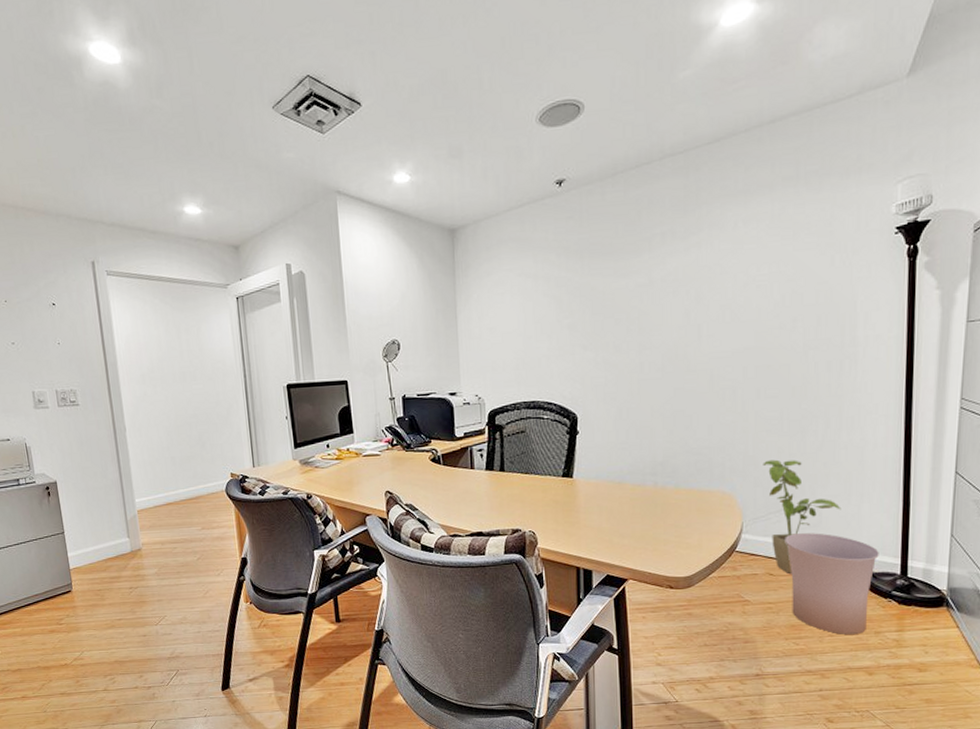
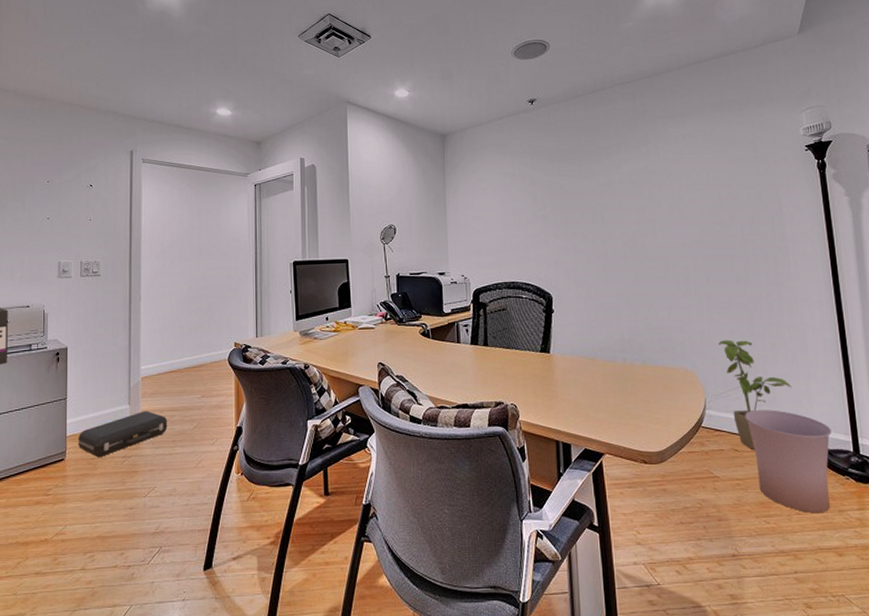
briefcase: none [81,543,171,588] -> present [77,411,168,457]

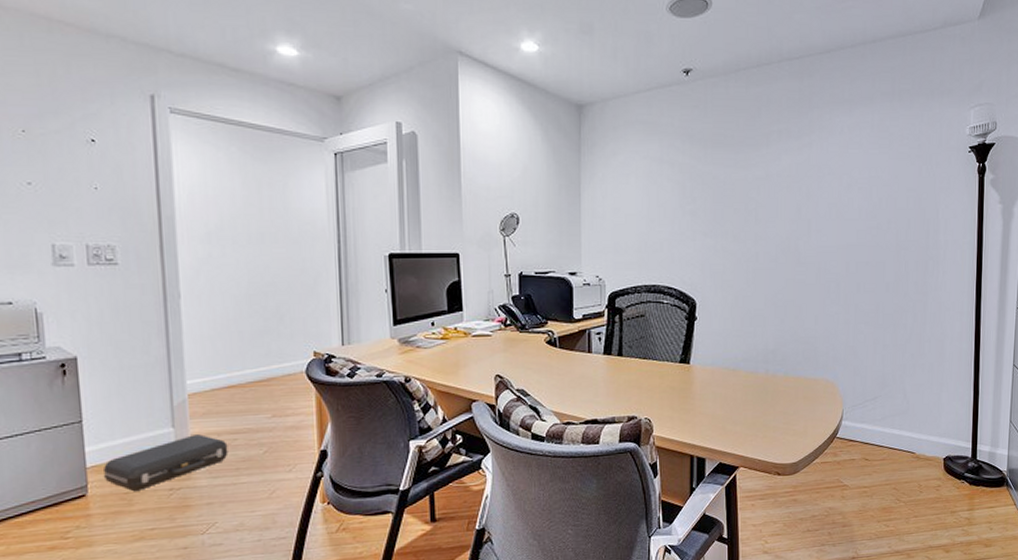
house plant: present [718,339,792,449] -> none [861,350,925,458]
waste bin: present [745,410,832,513] -> none [878,419,955,515]

